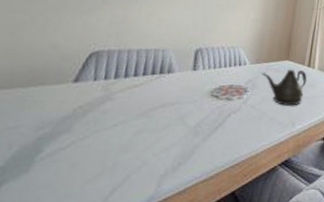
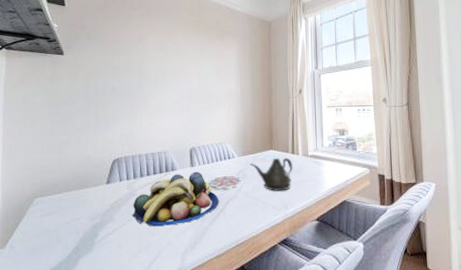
fruit bowl: none [100,76,220,142] -> present [132,171,219,227]

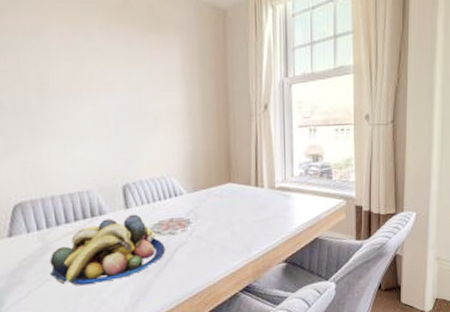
teapot: present [250,157,293,191] -> none [203,191,257,233]

